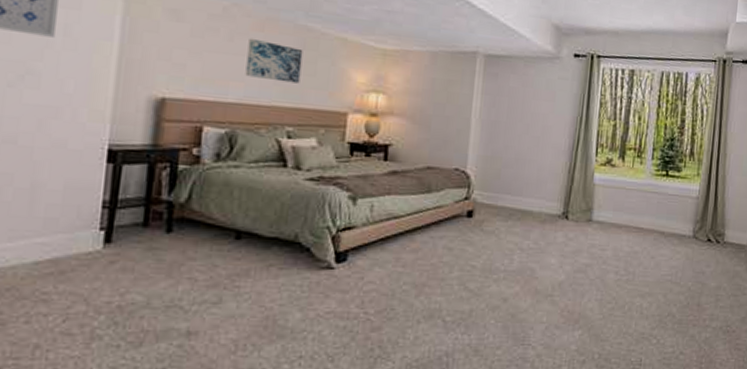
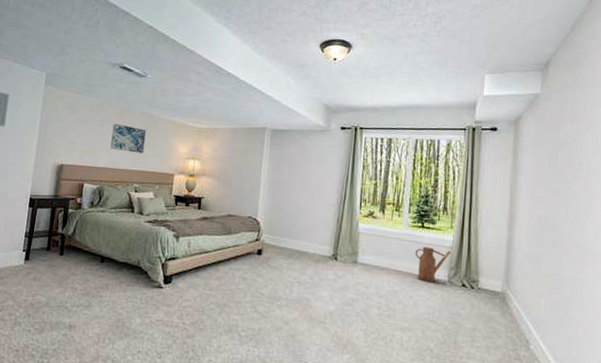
watering can: none [658,198,696,239] -> present [415,246,450,283]

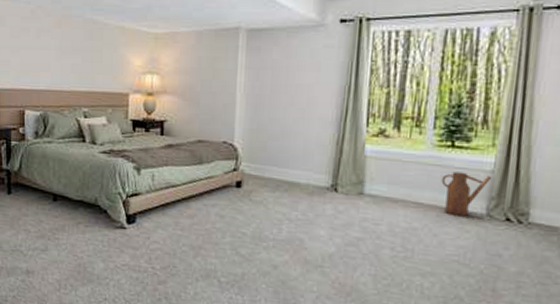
wall art: present [110,123,146,154] -> none [50,34,91,70]

